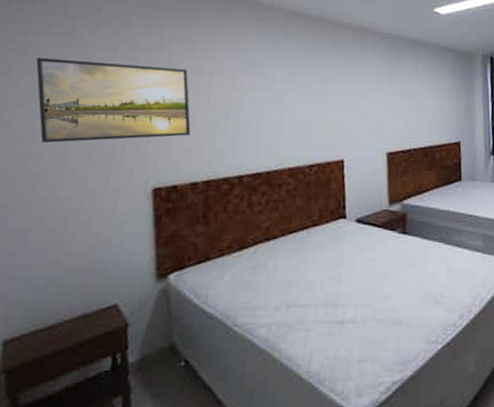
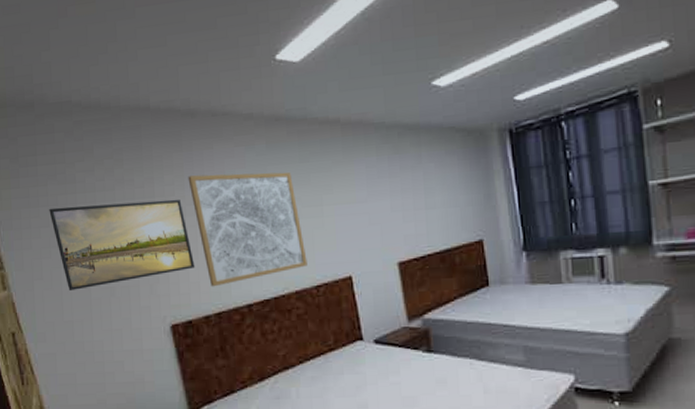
wall art: none [198,50,305,156] -> present [188,172,308,287]

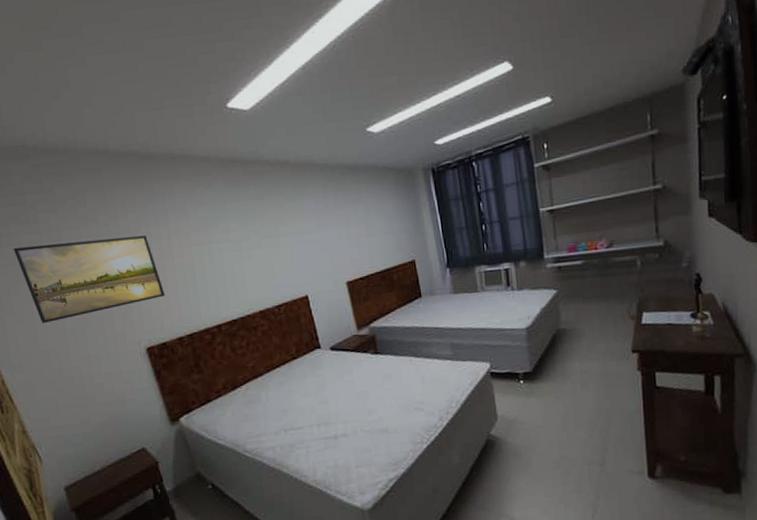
wall art: present [188,172,308,287] -> none [152,208,269,312]

